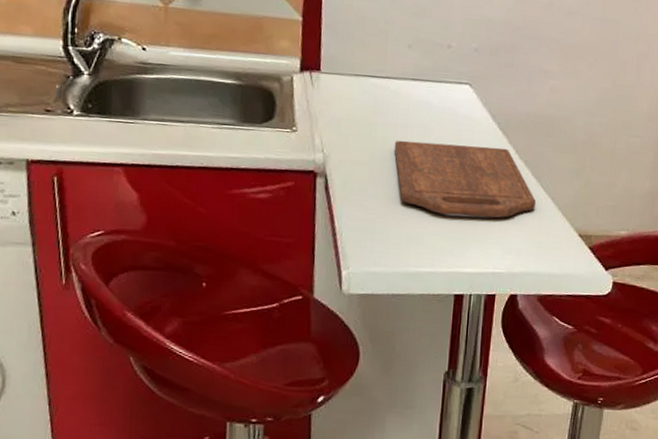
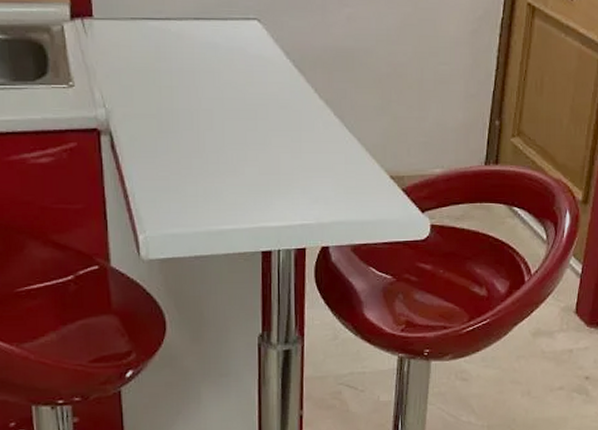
cutting board: present [394,140,536,218] -> none [181,87,340,166]

